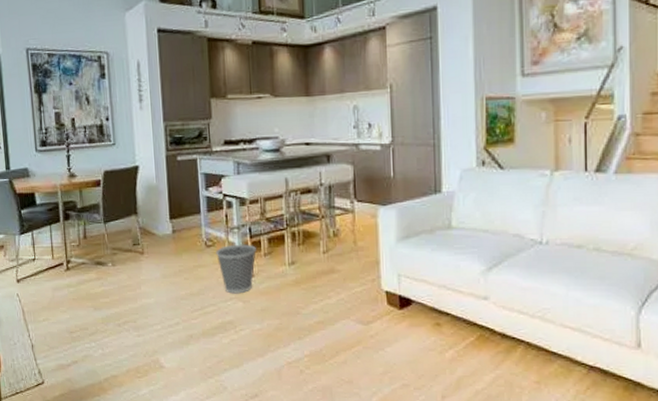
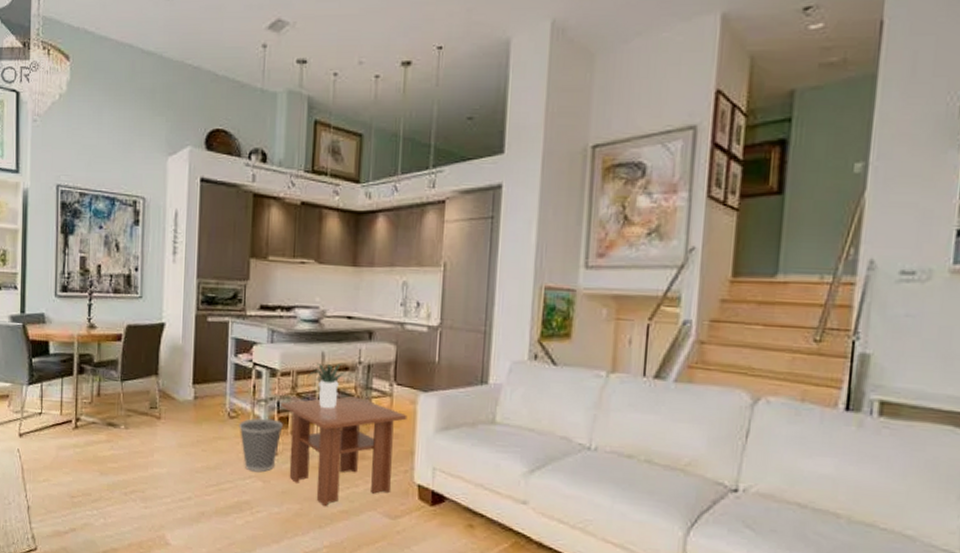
coffee table: none [252,216,370,319] -> present [281,396,408,506]
potted plant: none [273,186,318,229] -> present [306,362,355,408]

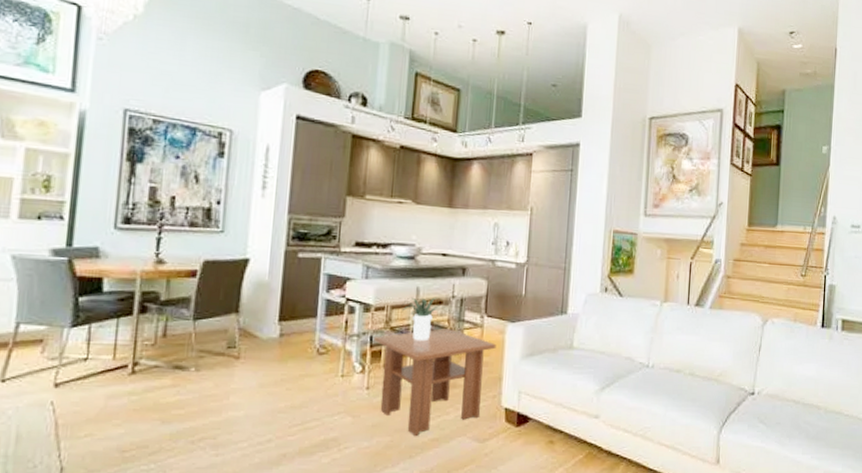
wastebasket: present [239,418,283,473] -> none [328,353,376,408]

